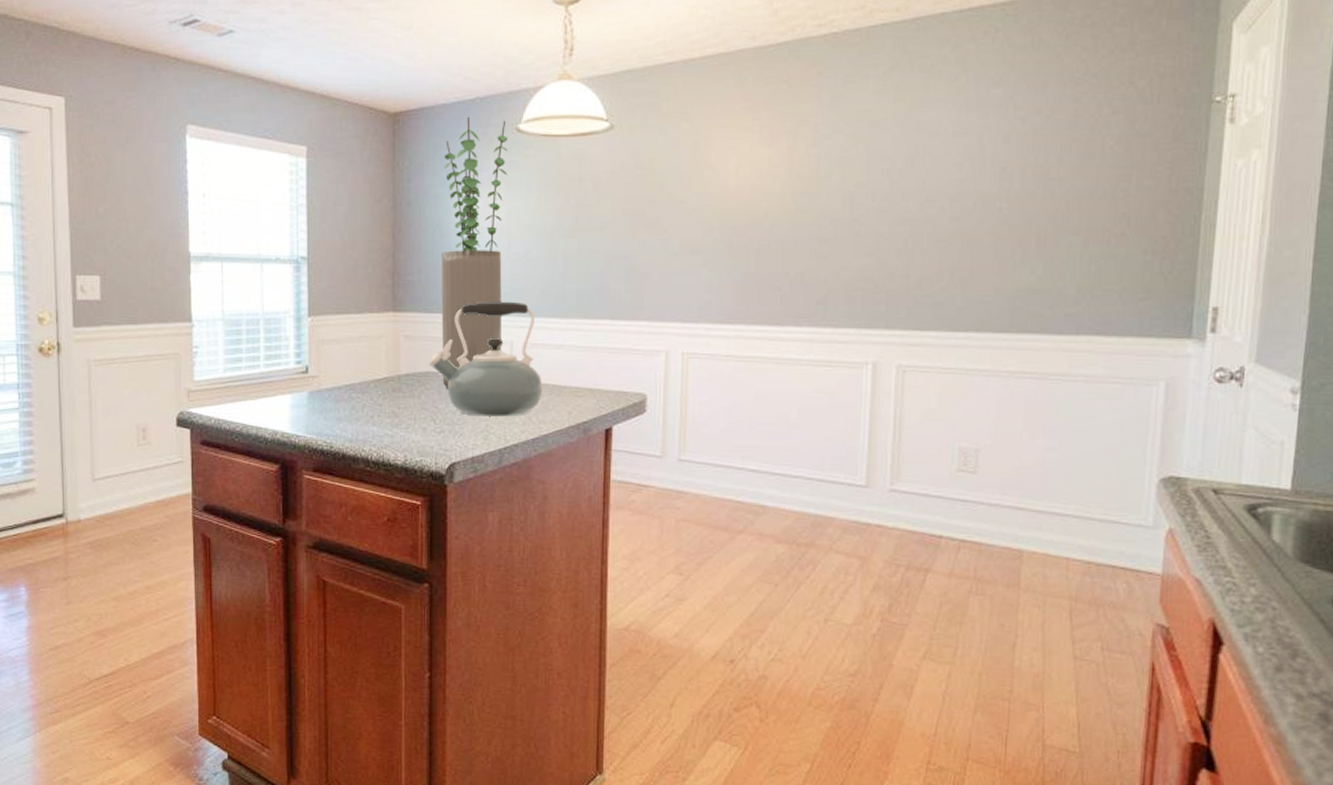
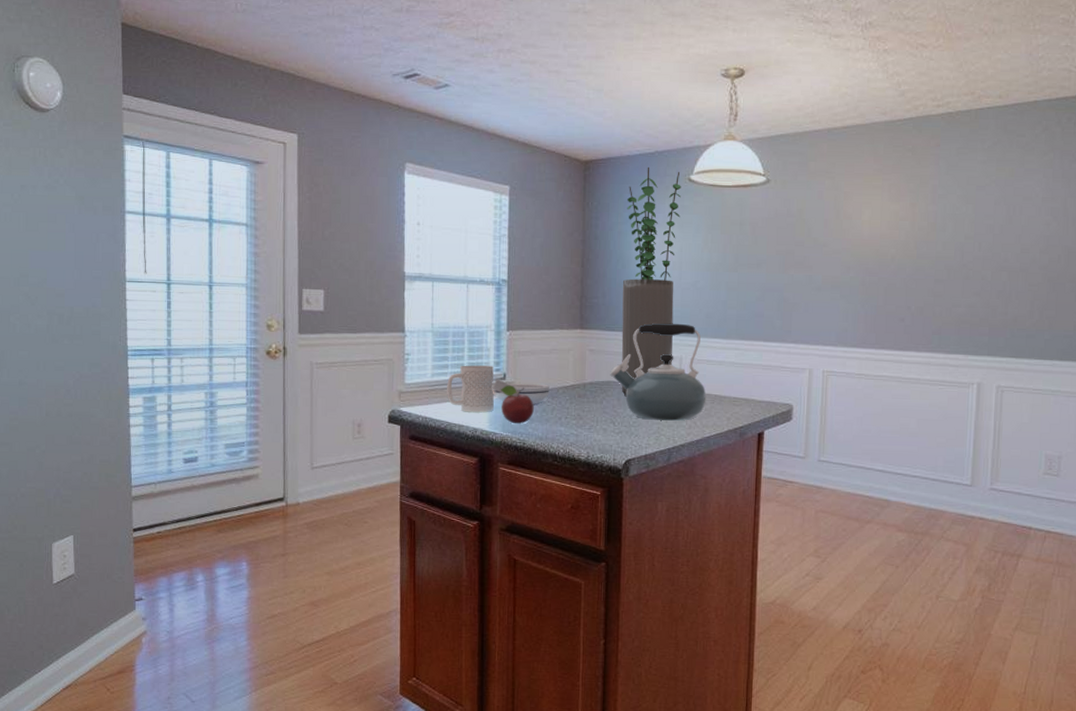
mug: none [242,357,297,413] -> present [447,365,495,413]
fruit: none [293,372,341,425] -> present [492,379,534,425]
bowl: none [295,377,359,402] -> present [494,383,550,405]

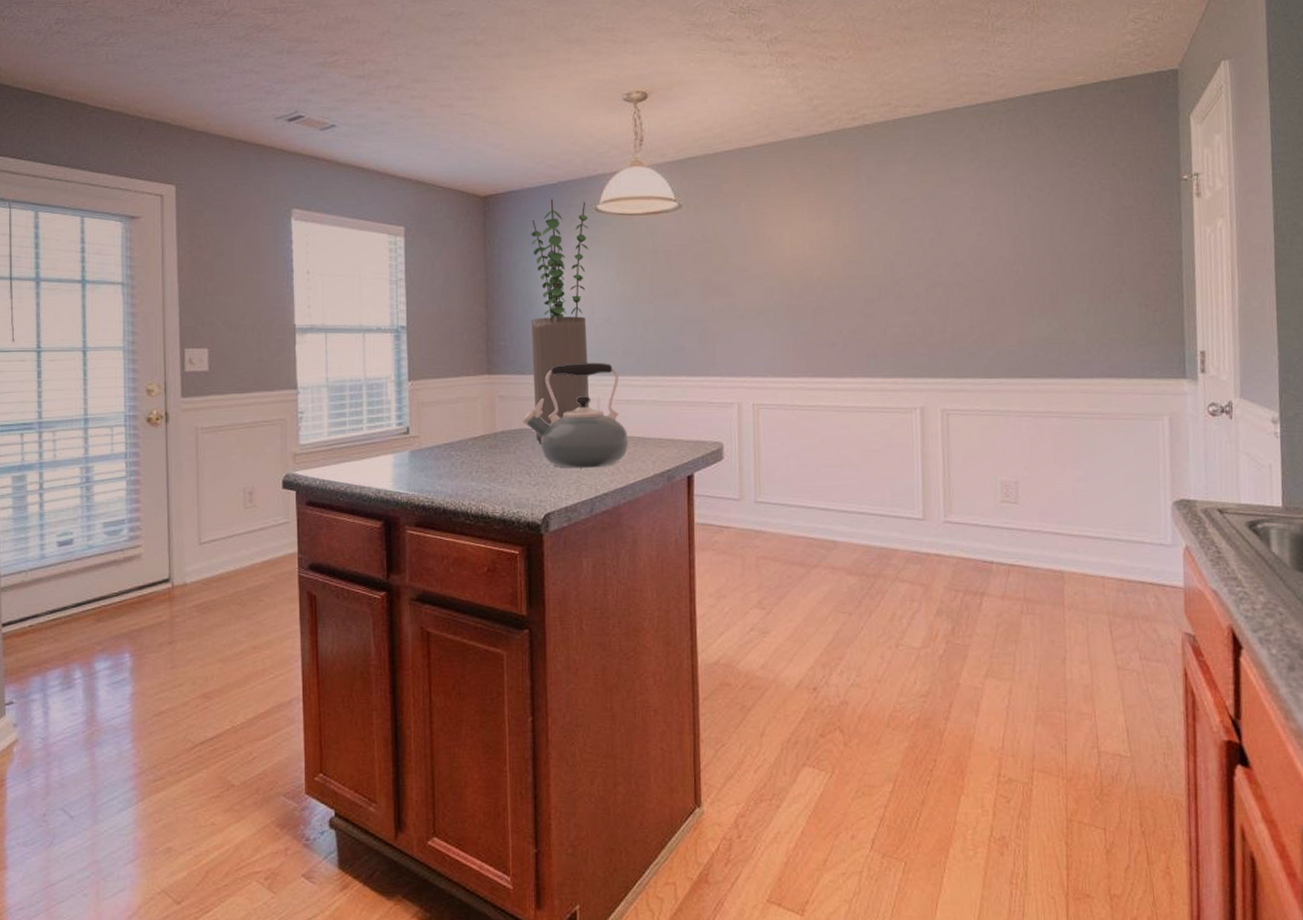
mug: present [447,365,495,413] -> none [345,420,399,472]
fruit: present [492,379,534,425] -> none [395,433,442,482]
bowl: present [494,383,550,405] -> none [397,436,458,460]

